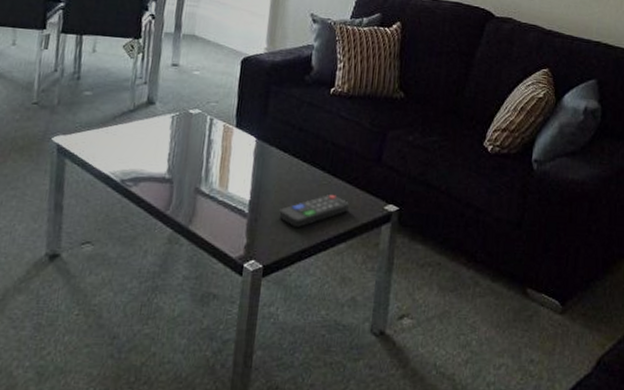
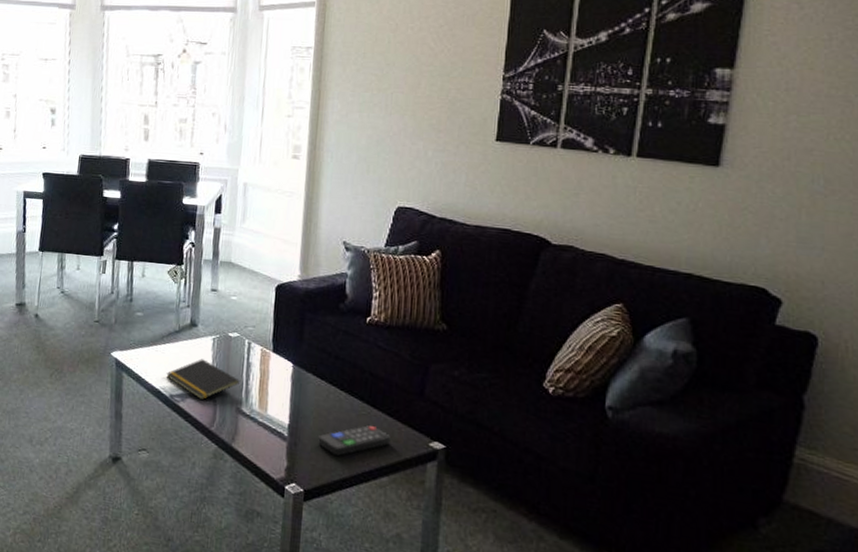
notepad: none [117,139,200,182] -> present [166,359,240,400]

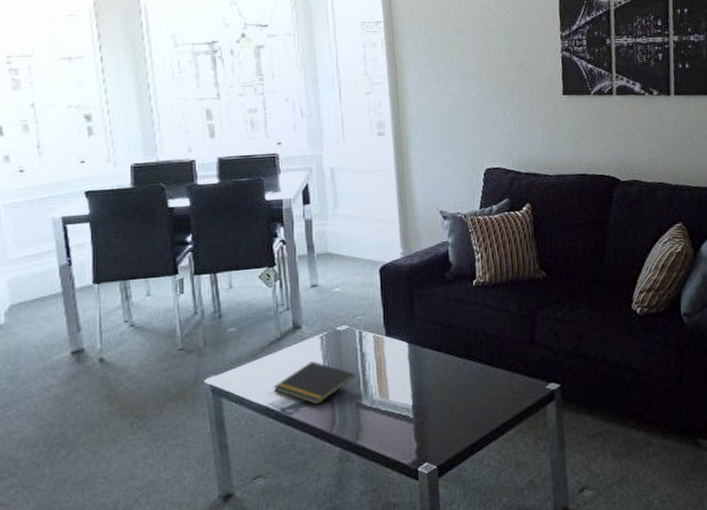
remote control: present [318,425,390,457] -> none [444,384,511,424]

